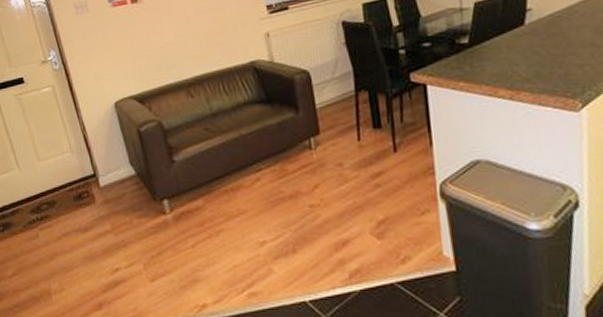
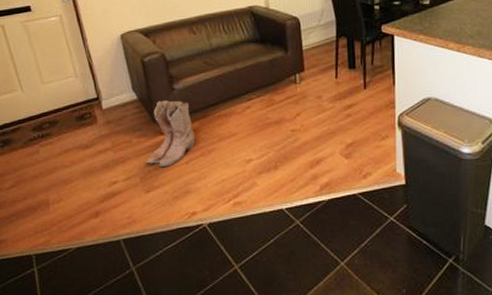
boots: none [148,174,201,251] -> present [146,100,196,166]

